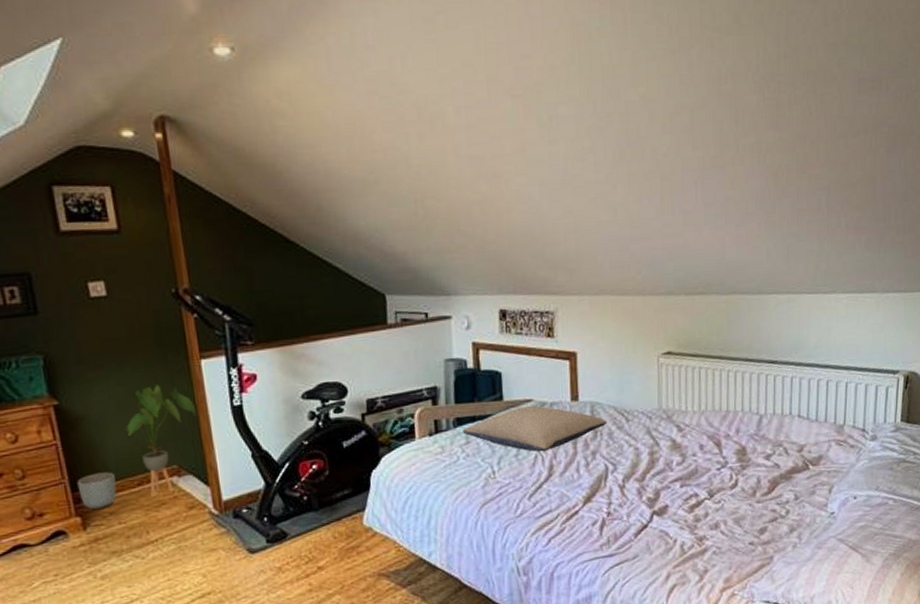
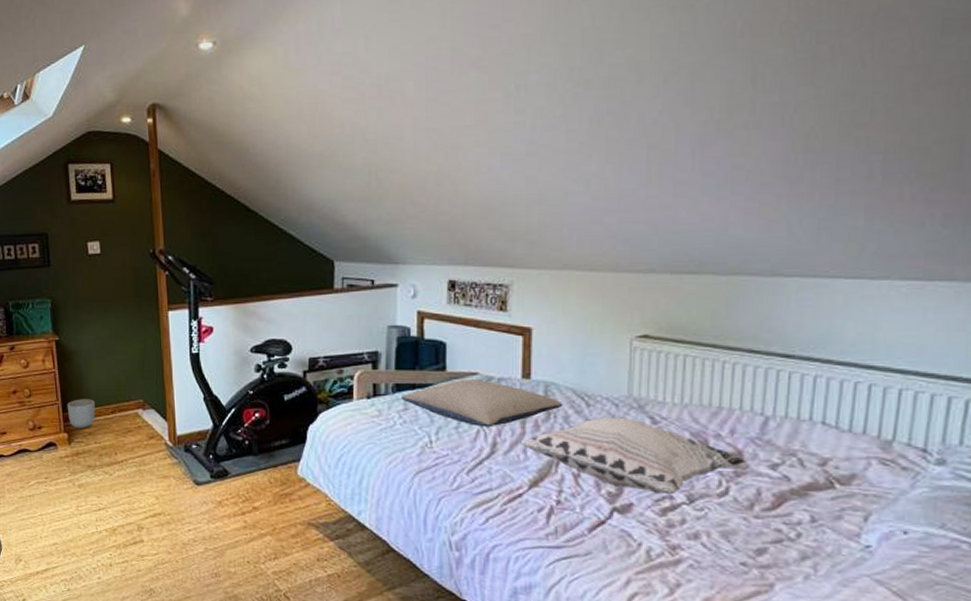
house plant: present [124,385,196,498] -> none [105,330,161,425]
decorative pillow: none [573,428,749,494] -> present [520,417,746,495]

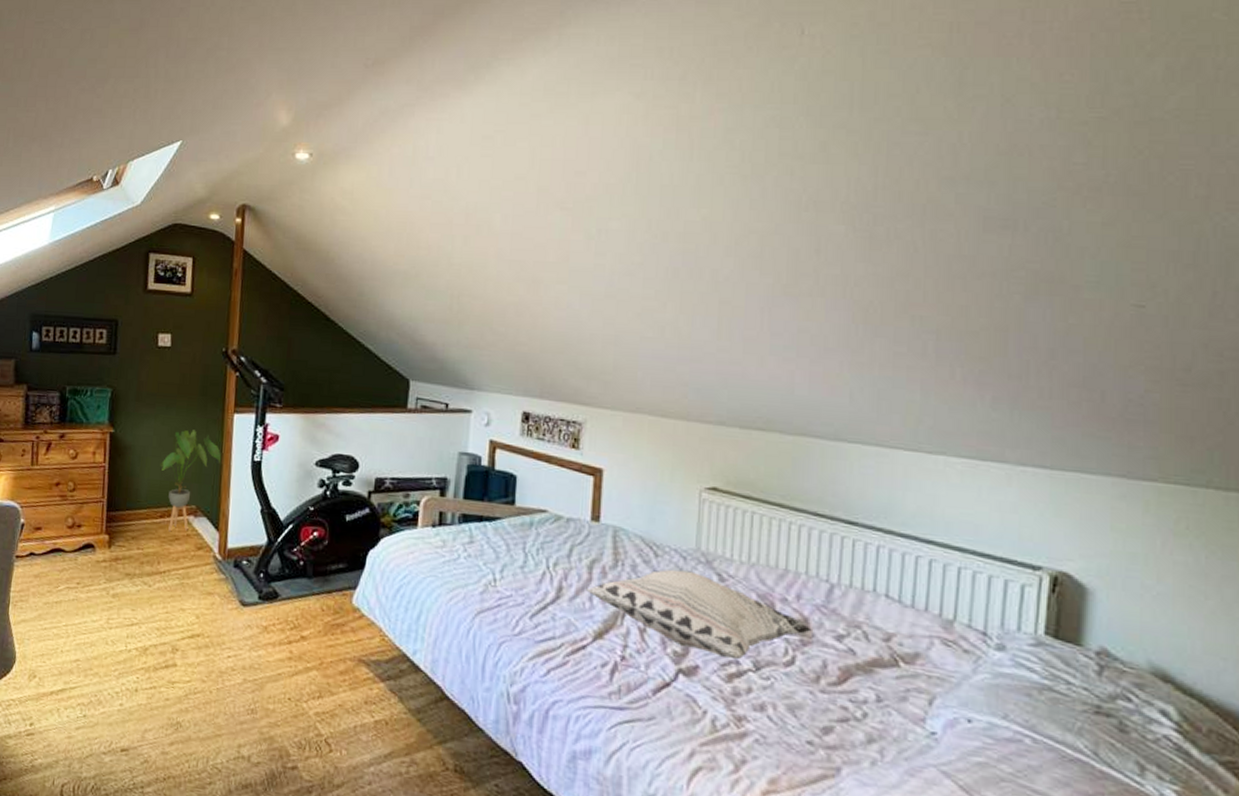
planter: present [67,399,95,428] -> none [112,498,143,531]
house plant: none [105,330,161,425] -> present [159,430,221,532]
pillow: present [400,380,563,428] -> none [467,516,631,570]

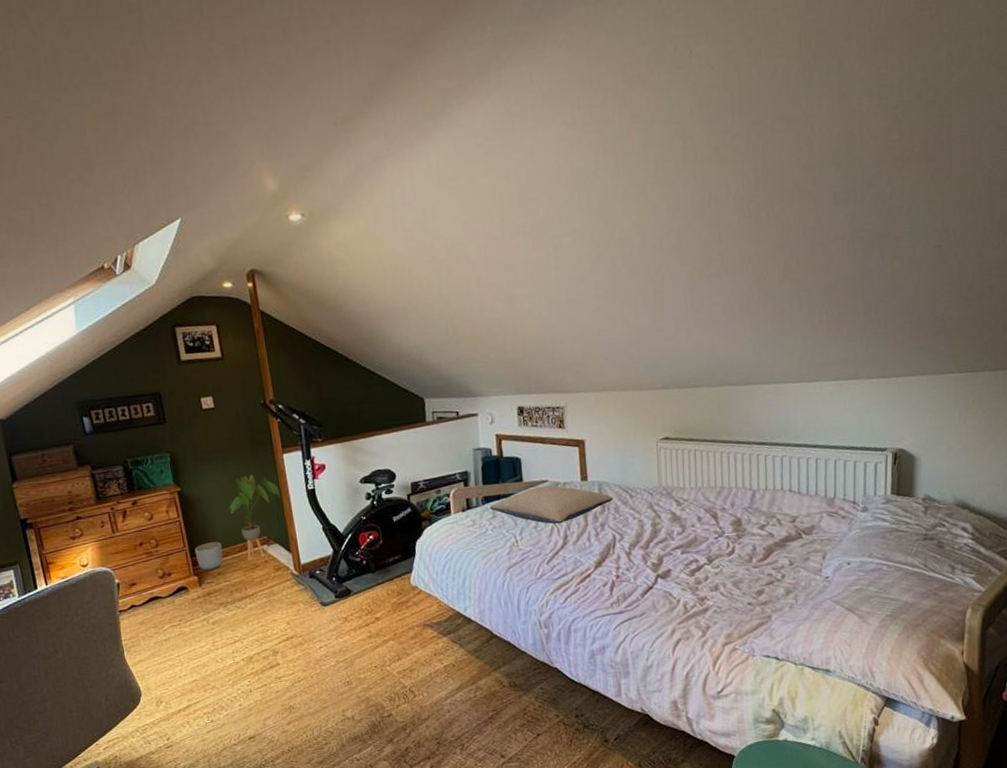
planter: none [112,498,143,531] -> present [194,541,223,570]
pillow: none [467,516,631,570] -> present [489,485,614,524]
decorative pillow: present [586,569,812,660] -> none [585,503,744,560]

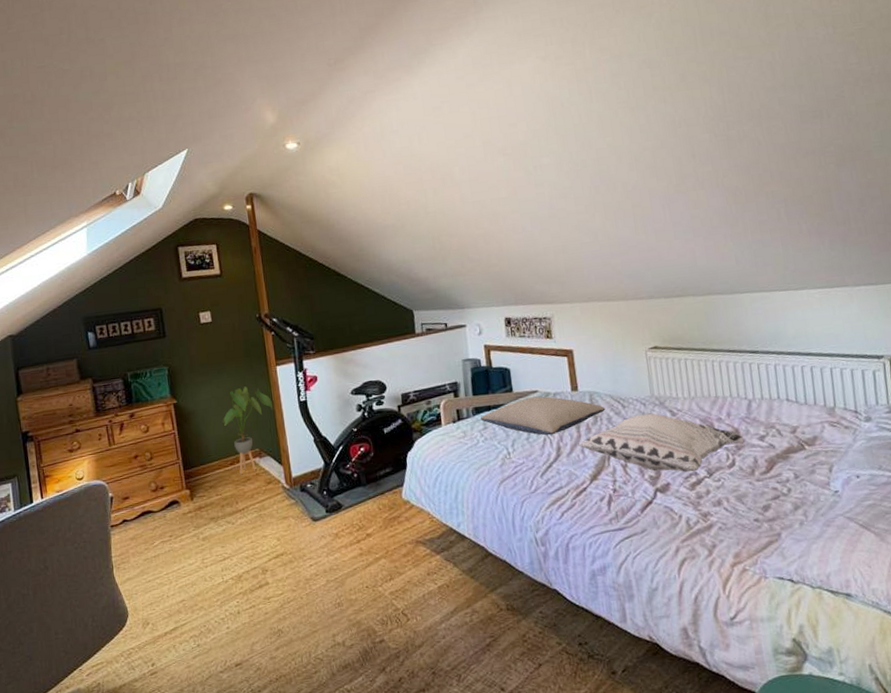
planter: present [194,541,223,570] -> none [187,454,216,484]
decorative pillow: none [585,503,744,560] -> present [578,413,742,472]

